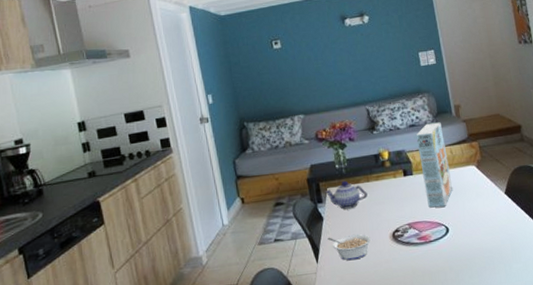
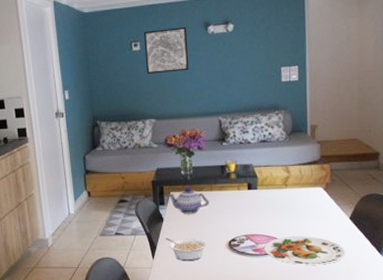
wall art: none [282,21,331,71] -> present [143,26,189,75]
cereal box: present [416,122,453,208] -> none [266,140,297,223]
plate: none [428,216,507,248] -> present [264,236,345,265]

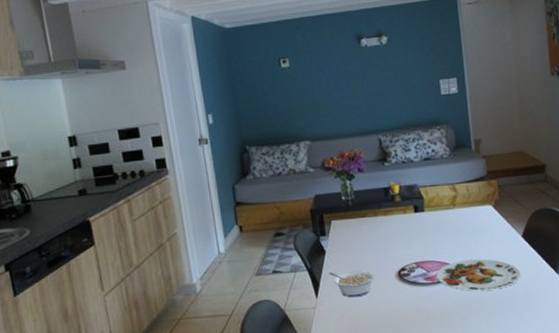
wall art: present [143,26,189,75] -> none [292,40,343,93]
teapot: present [168,187,209,214] -> none [329,213,374,244]

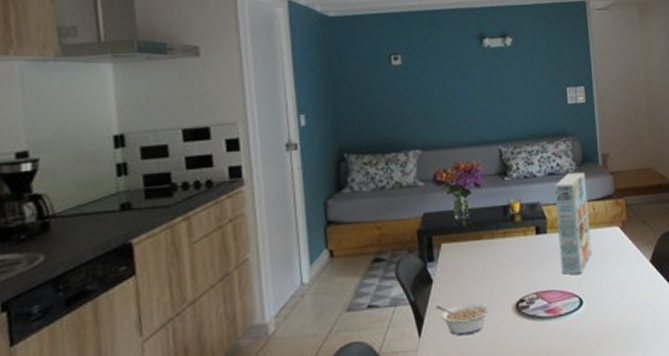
cereal box: none [430,157,467,248] -> present [554,172,592,275]
plate: present [436,259,521,291] -> none [558,287,649,325]

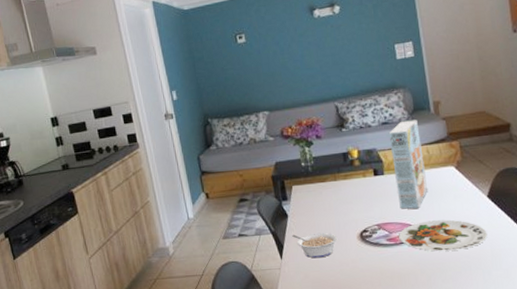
plate: none [558,287,649,325] -> present [399,219,488,252]

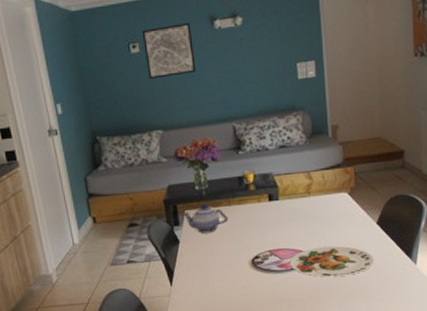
wall art: none [247,13,298,66] -> present [141,22,196,80]
teapot: none [290,178,335,208] -> present [183,203,228,233]
legume: present [292,232,338,259] -> none [183,259,229,285]
cereal box: present [388,119,428,209] -> none [285,144,321,235]

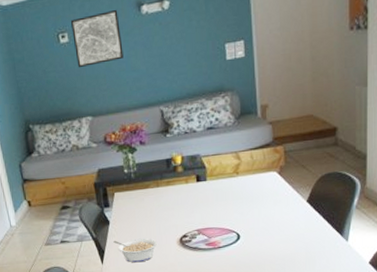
teapot: present [183,203,228,233] -> none [112,185,157,214]
legume: none [183,259,229,285] -> present [113,238,158,263]
plate: present [290,246,374,277] -> none [218,224,304,255]

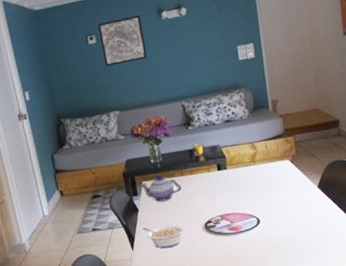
teapot: none [112,185,157,214] -> present [140,174,182,202]

